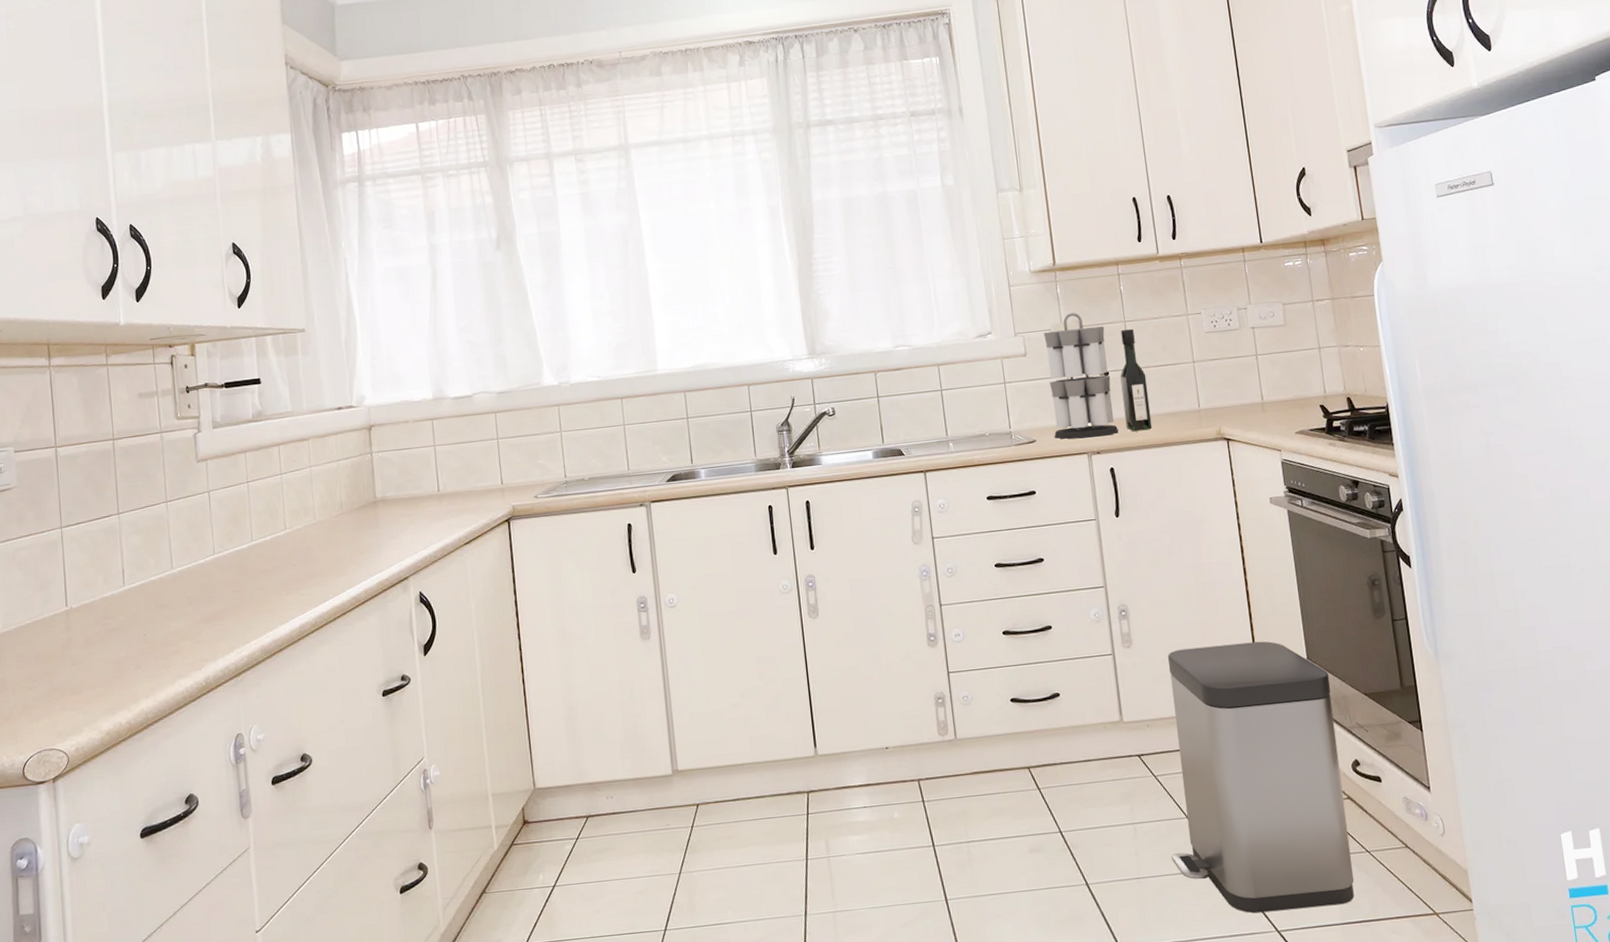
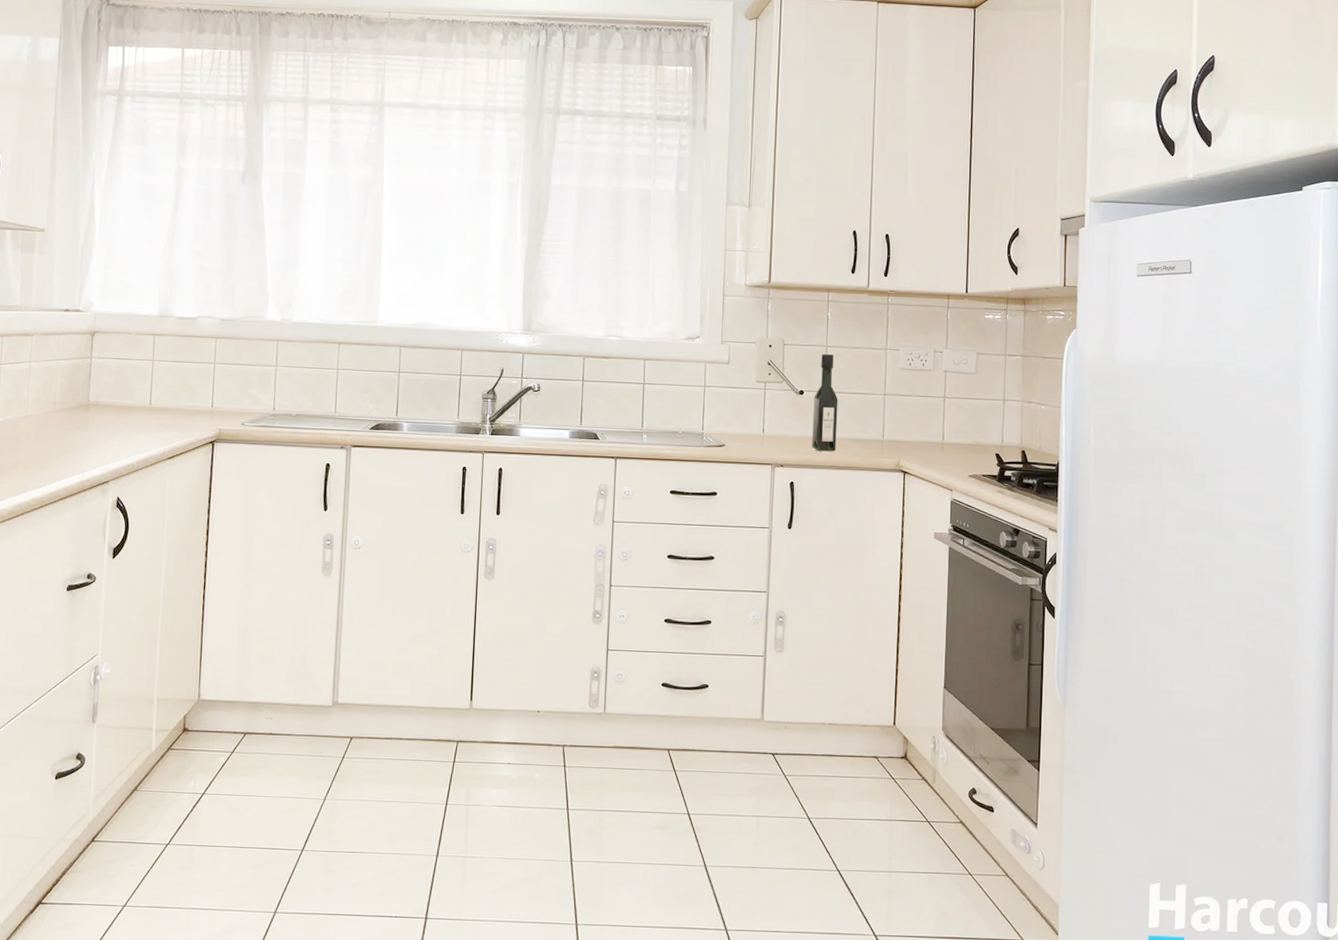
spice rack: present [1043,312,1120,439] -> none [743,330,807,451]
pedal bin: present [1167,641,1355,914] -> none [788,661,962,920]

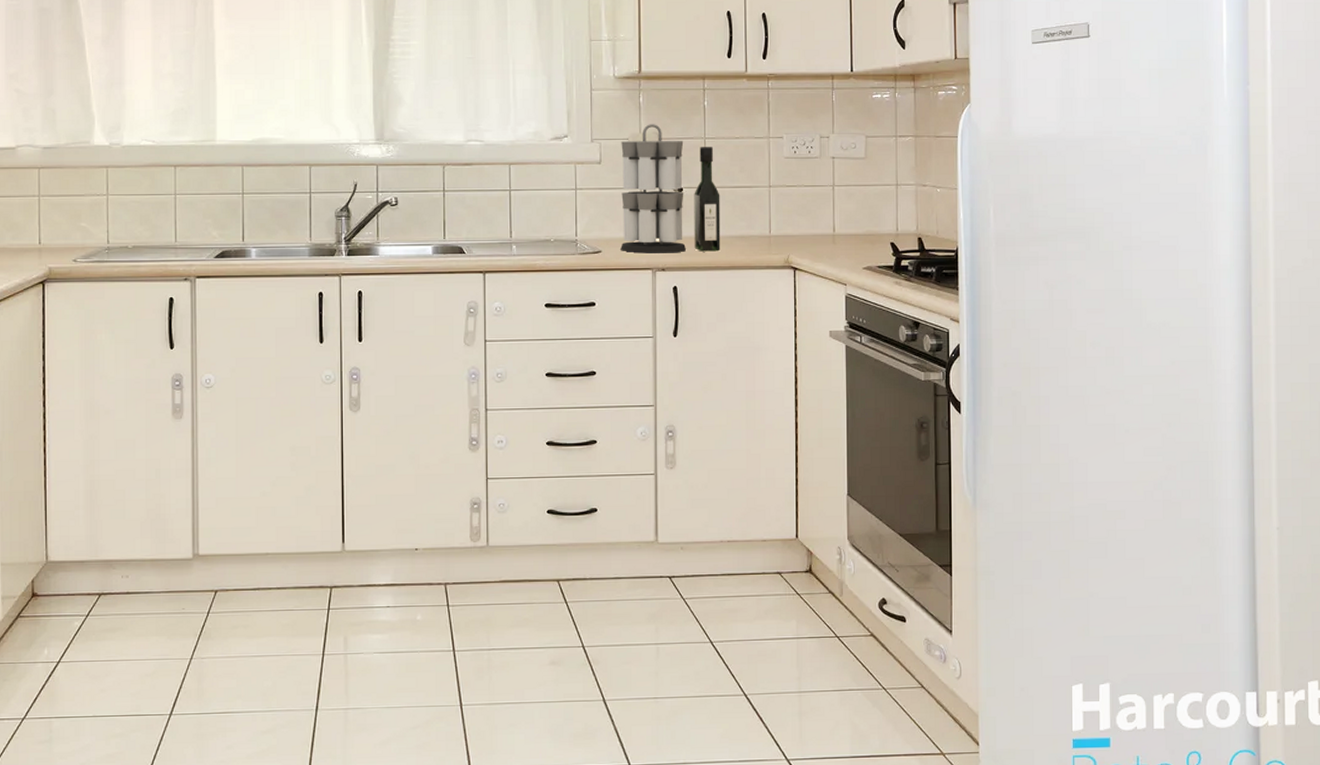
spice rack: none [743,330,807,451] -> present [620,124,687,253]

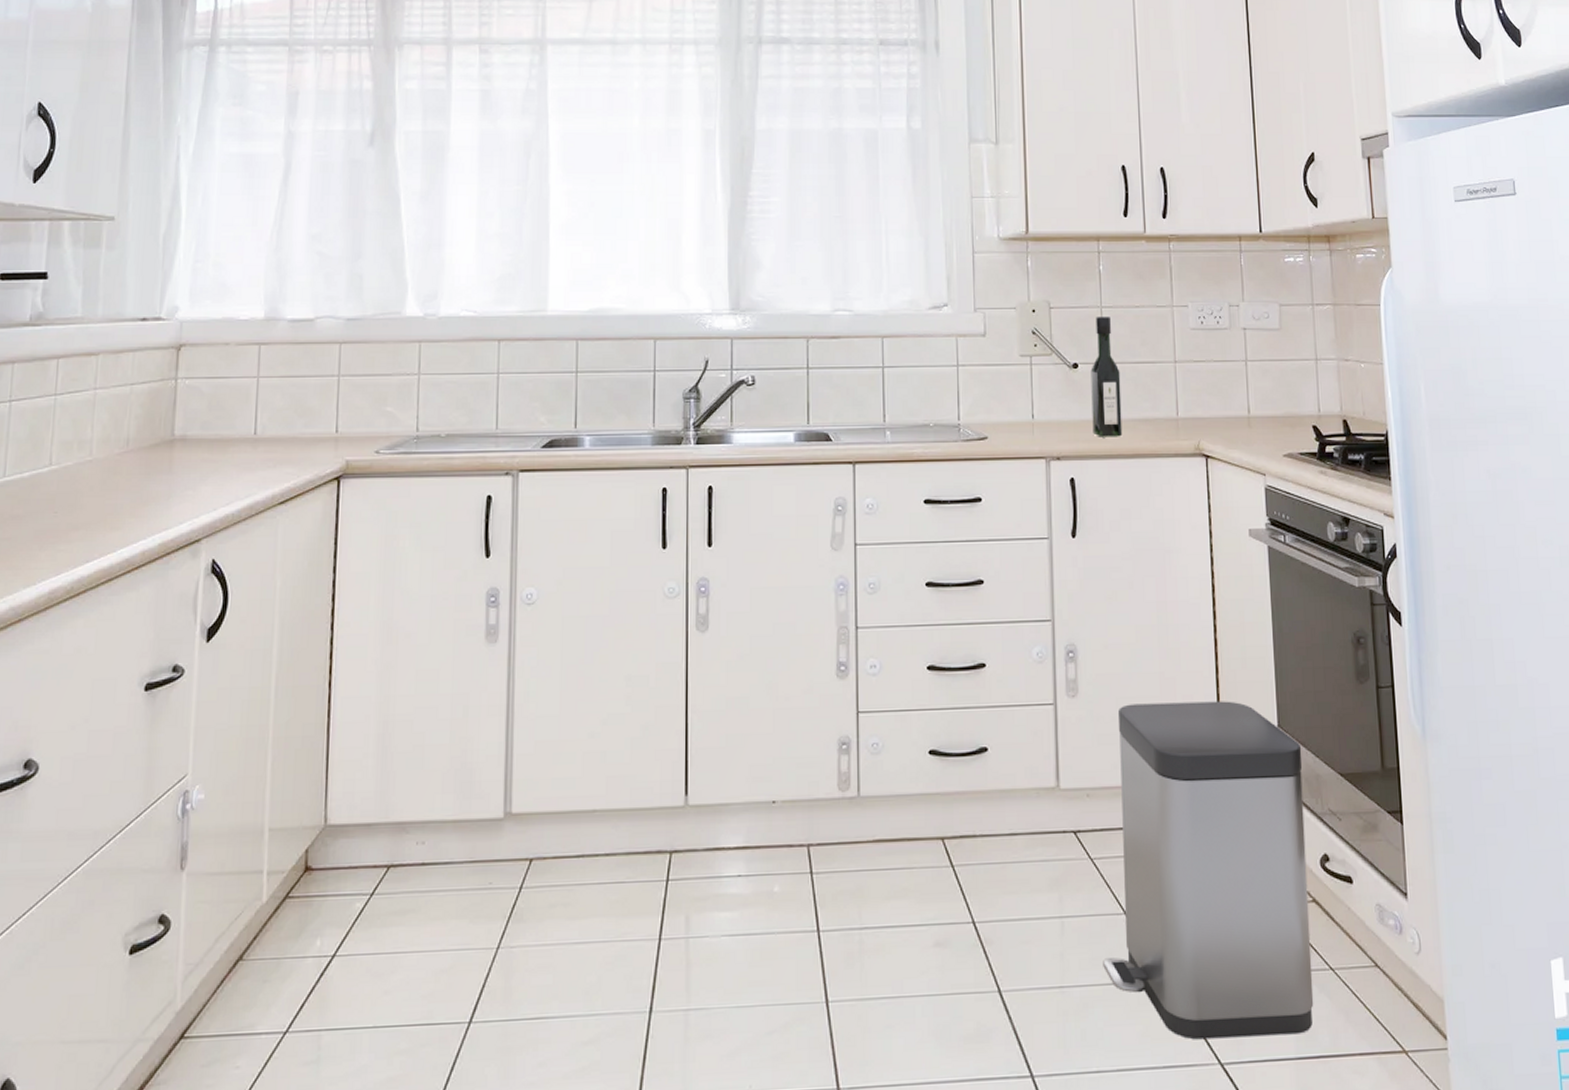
spice rack: present [620,124,687,253] -> none [1008,291,1085,440]
pedal bin: none [691,473,868,741] -> present [1103,701,1314,1040]

